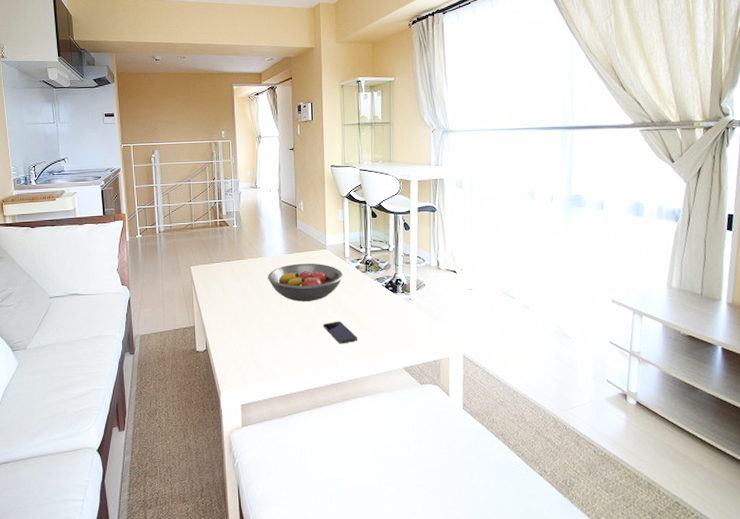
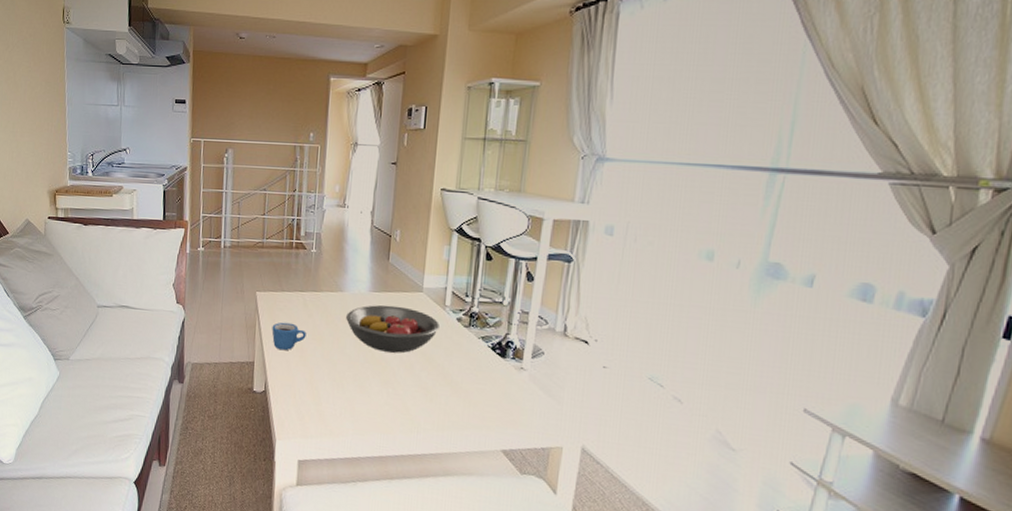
mug: none [207,288,236,313] -> present [271,322,307,351]
smartphone: present [323,320,358,344] -> none [406,381,449,410]

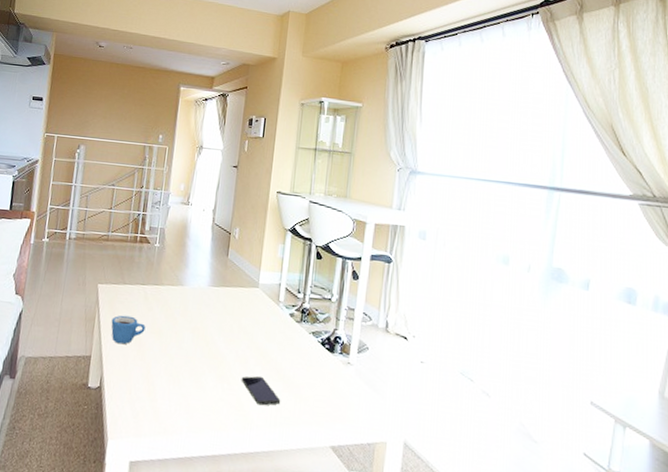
fruit bowl: present [346,305,439,353] -> none [185,299,274,348]
smartphone: none [406,381,449,410] -> present [241,376,281,406]

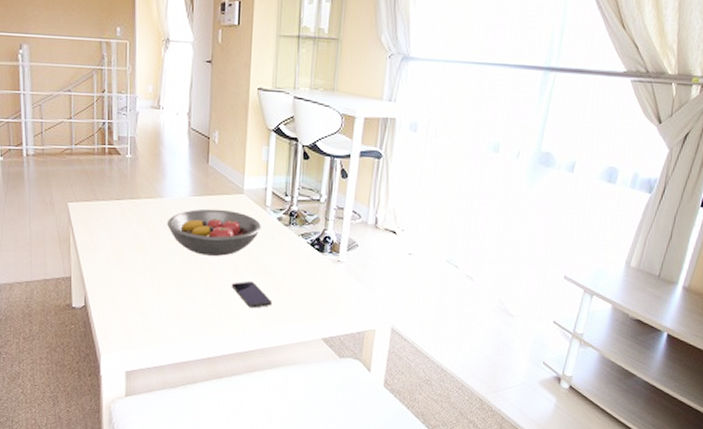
mug: present [111,315,146,345] -> none [88,233,126,263]
fruit bowl: none [185,299,274,348] -> present [167,208,261,256]

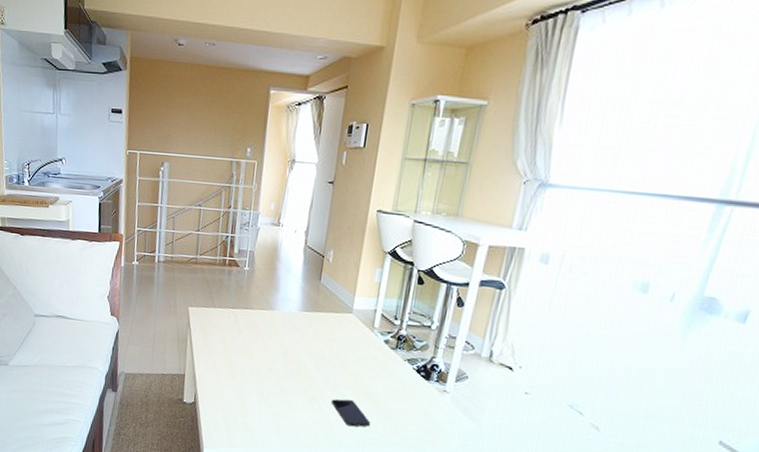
fruit bowl: present [167,208,261,256] -> none [275,324,367,372]

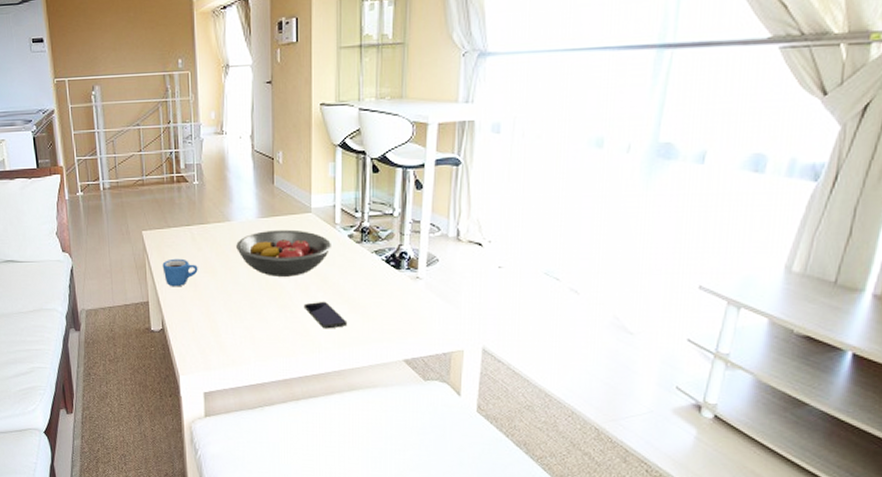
mug: none [202,337,236,365] -> present [162,258,198,287]
fruit bowl: none [275,324,367,372] -> present [236,229,331,277]

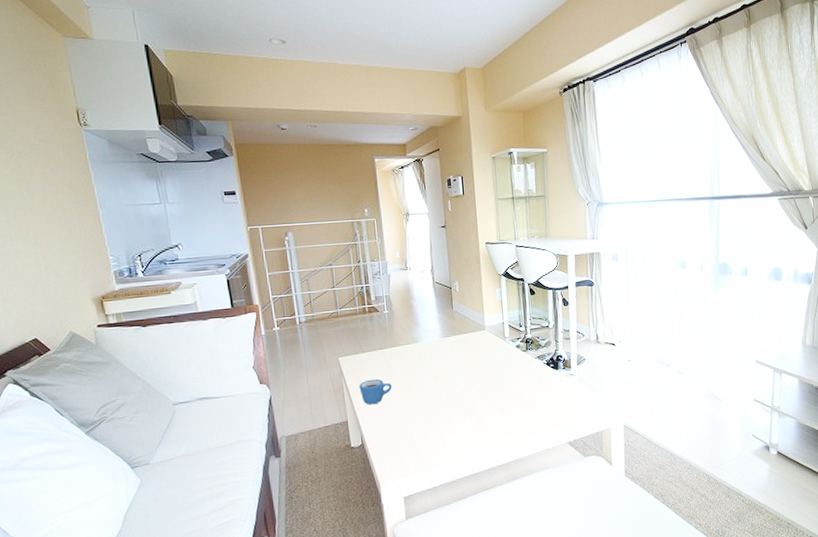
fruit bowl: present [236,229,331,277] -> none [425,345,503,386]
smartphone: present [303,301,348,329] -> none [485,402,522,425]

